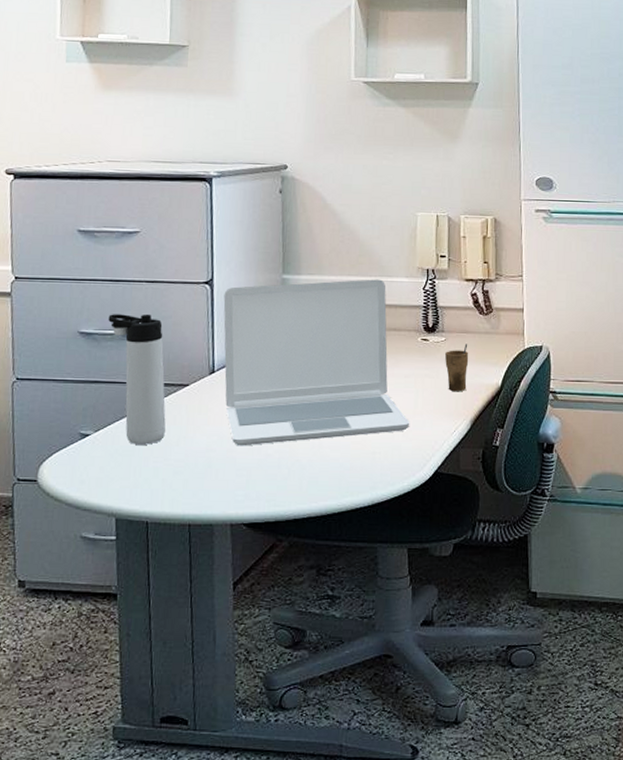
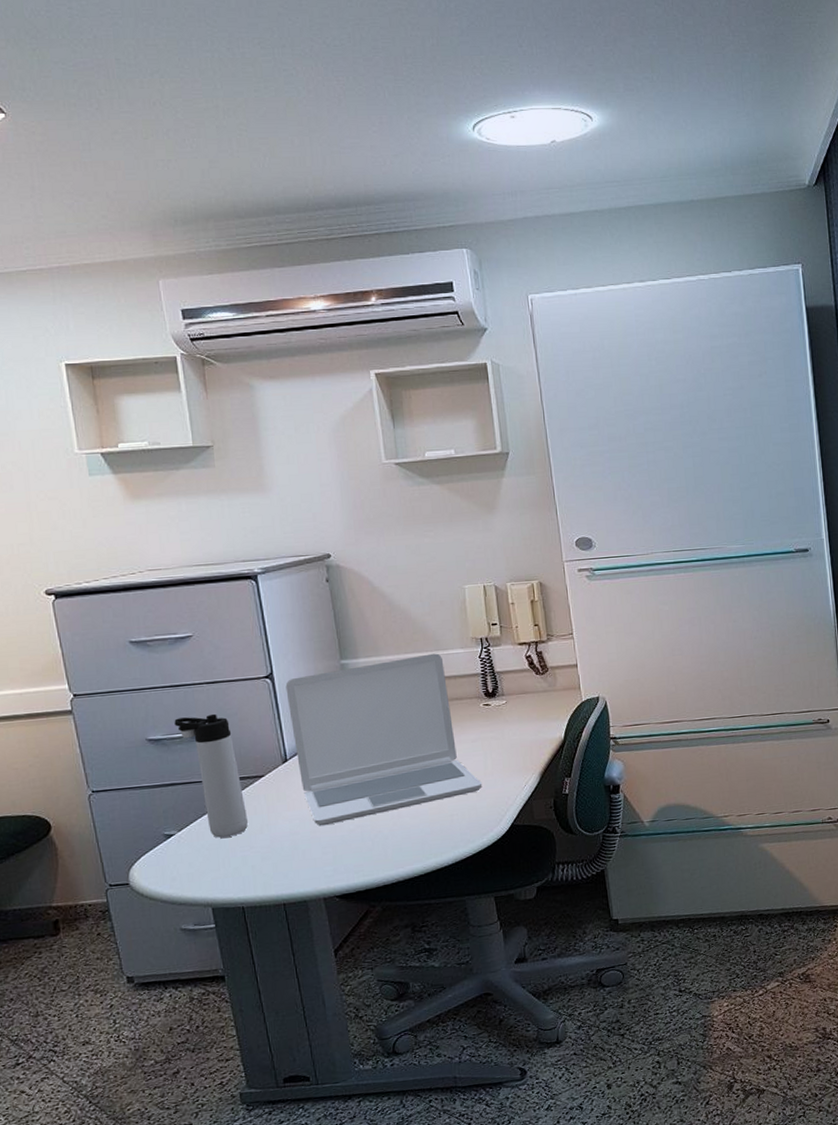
cup: present [445,344,469,392] -> none [508,703,532,750]

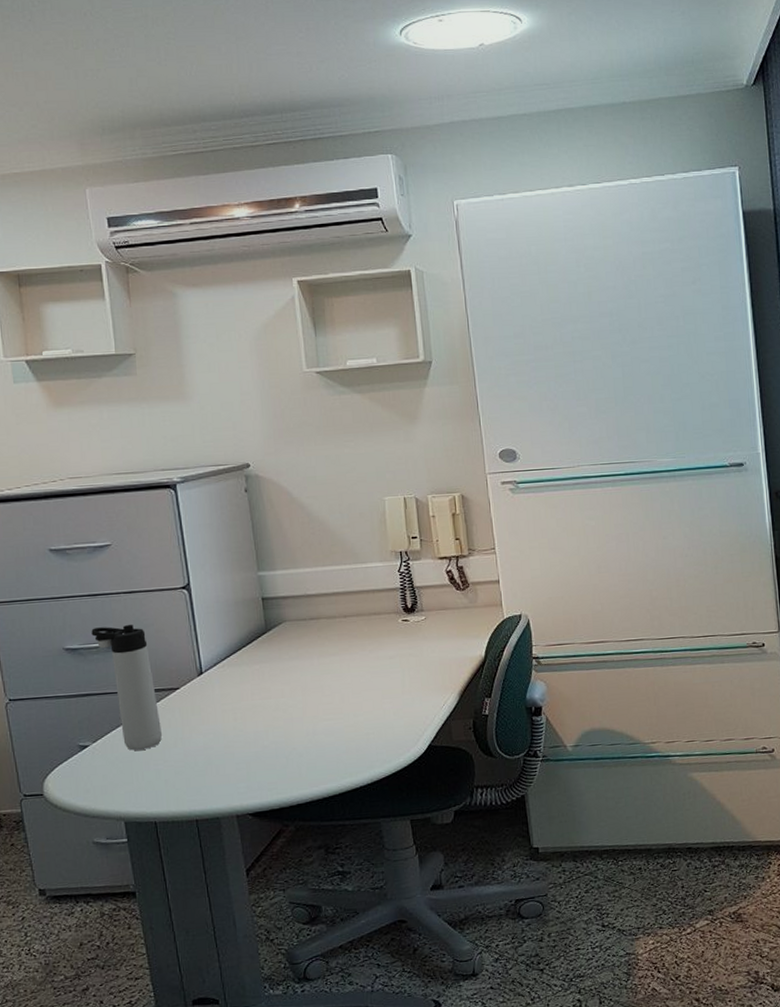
laptop: present [285,653,482,826] -> none [202,566,400,742]

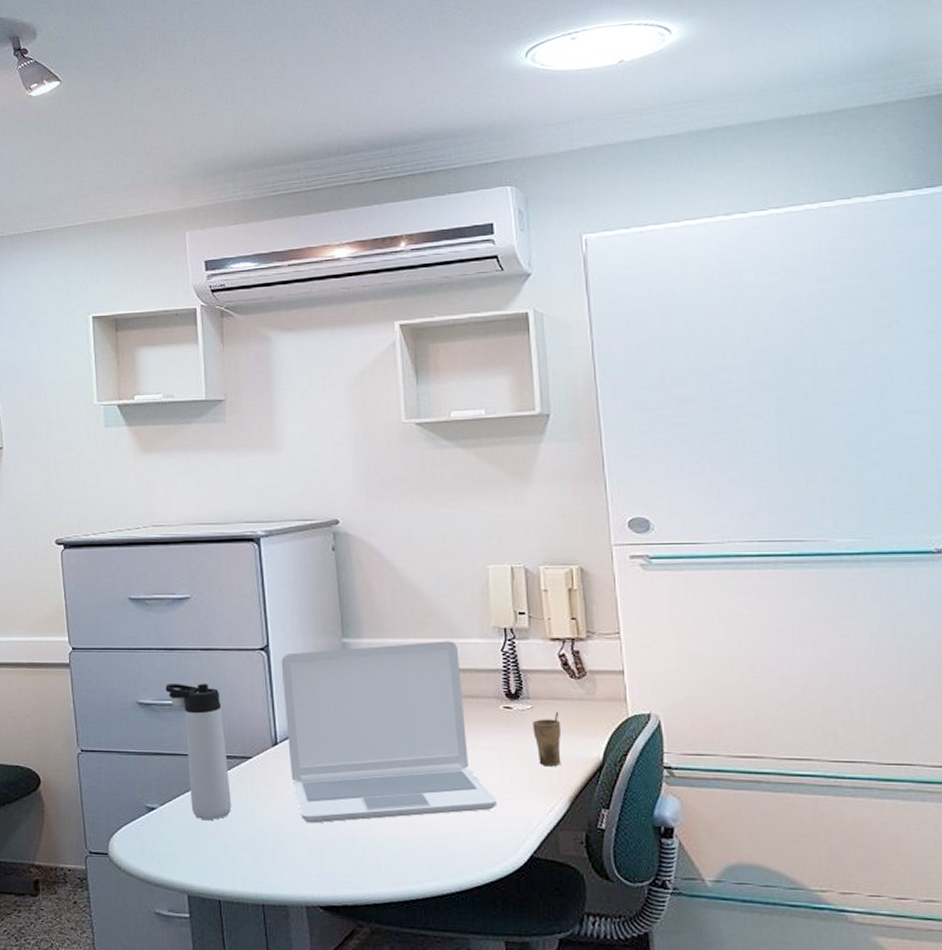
laptop: none [202,566,400,742] -> present [281,641,497,824]
cup: none [427,620,451,668] -> present [533,712,562,767]

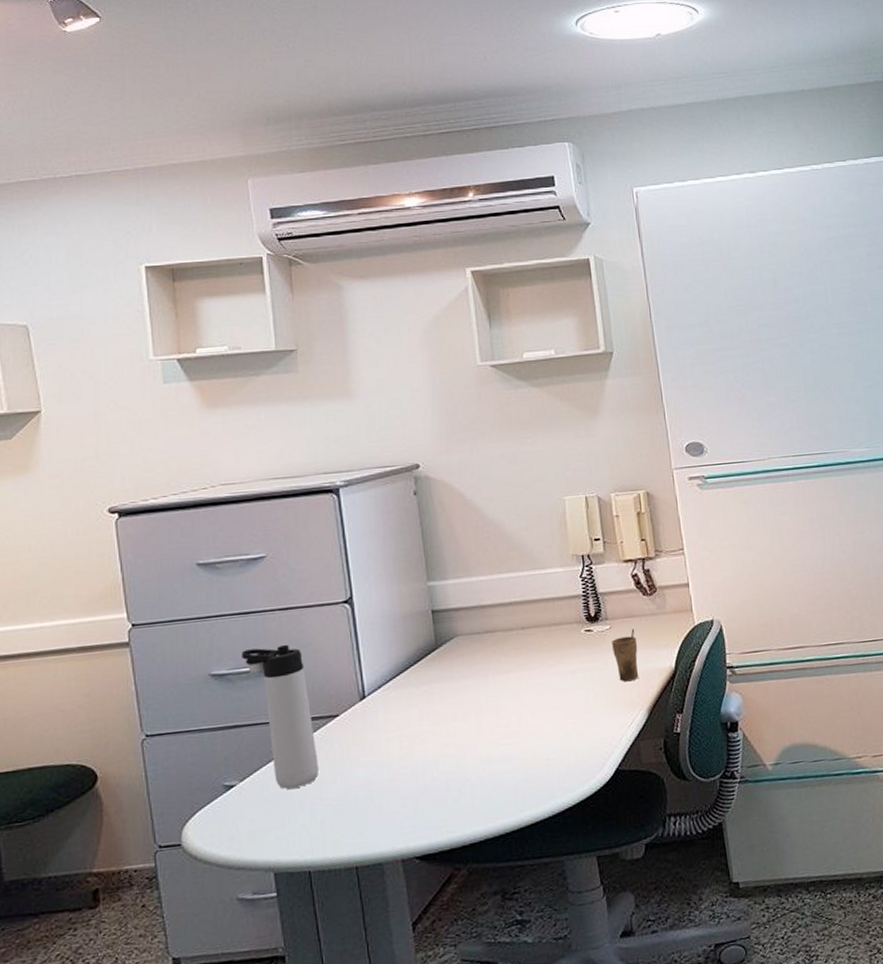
laptop: present [281,641,497,824] -> none [366,572,583,774]

